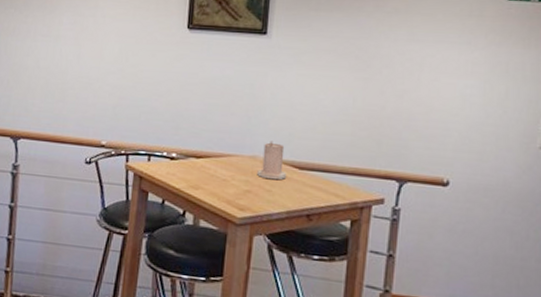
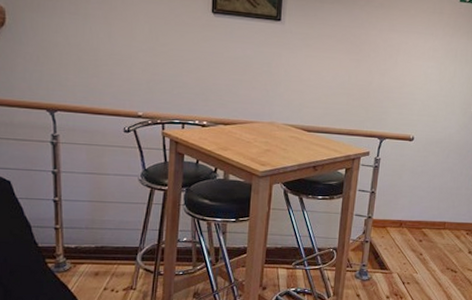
candle: present [257,141,286,180] -> none [275,110,297,141]

